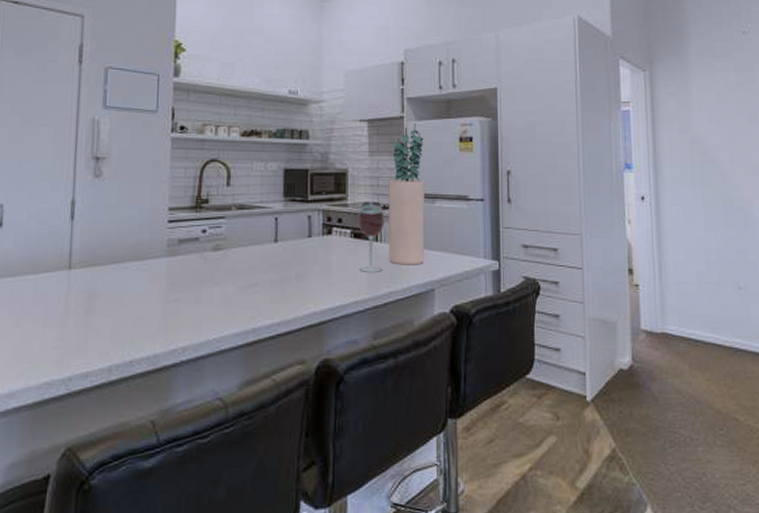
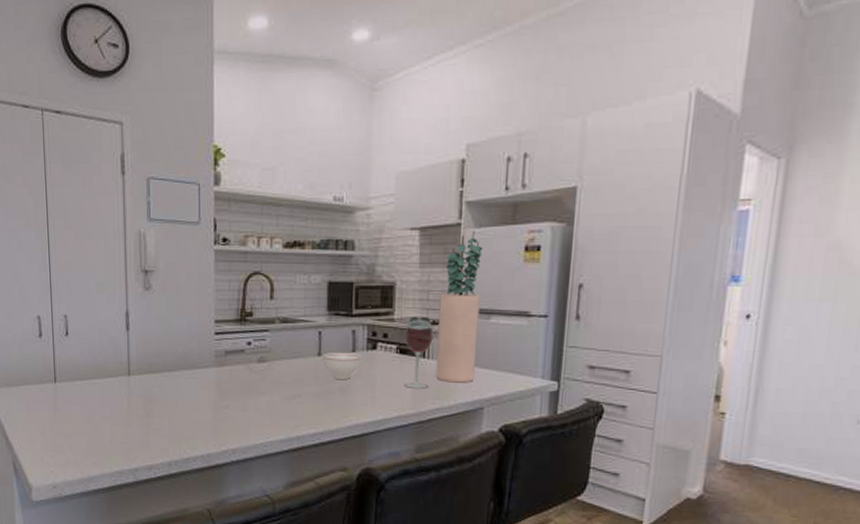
bowl: none [279,238,318,267] -> present [322,352,362,380]

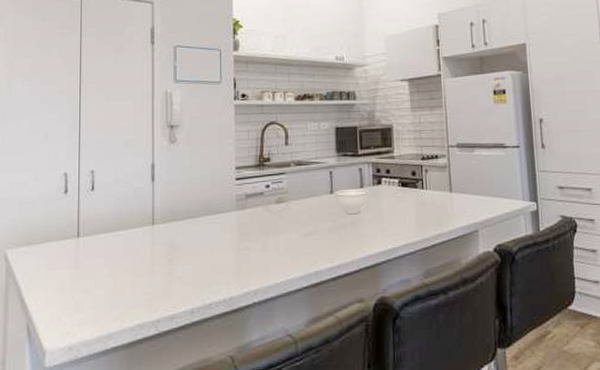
wineglass: present [404,317,434,390] -> none [404,153,429,218]
vase: present [436,231,483,383] -> none [430,80,468,210]

